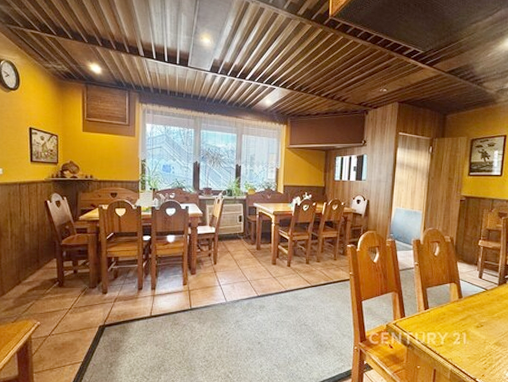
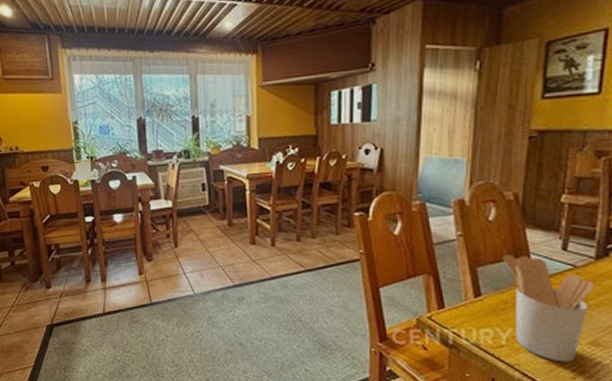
utensil holder: none [442,280,498,357] -> present [502,254,595,362]

